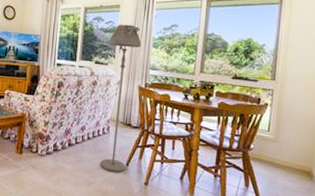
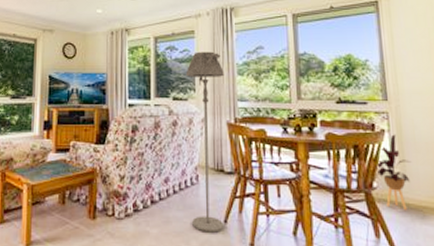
house plant: none [253,108,285,168] -> present [375,134,412,210]

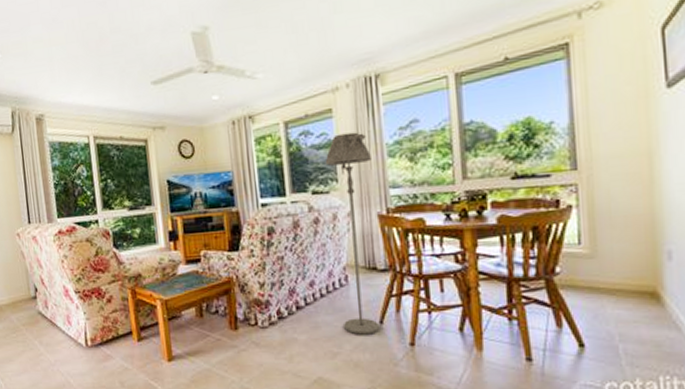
house plant: present [375,134,412,210] -> none [558,209,605,295]

